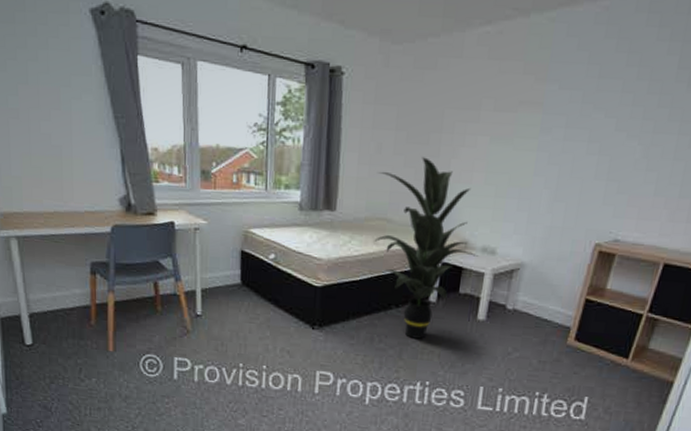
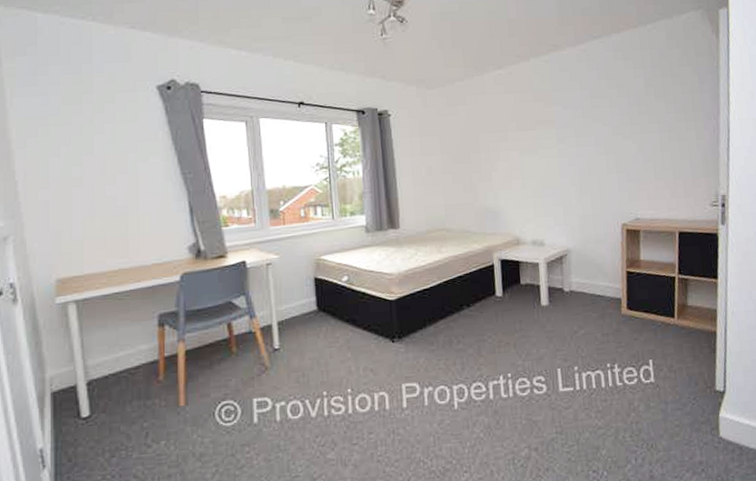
indoor plant: present [374,157,478,339] -> none [432,173,530,334]

